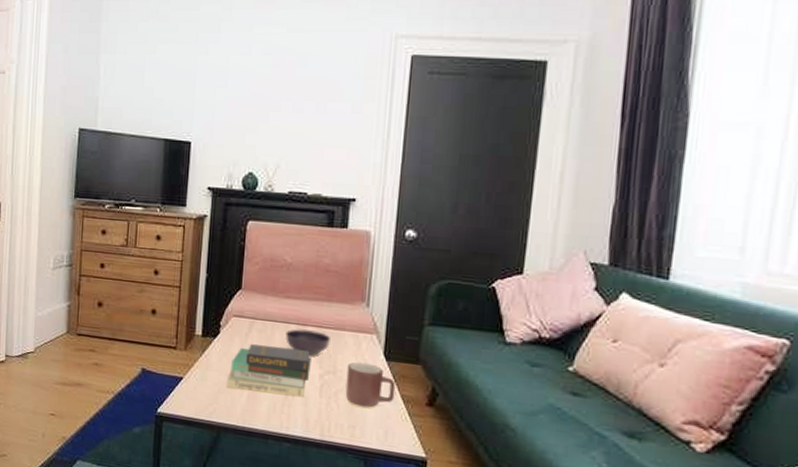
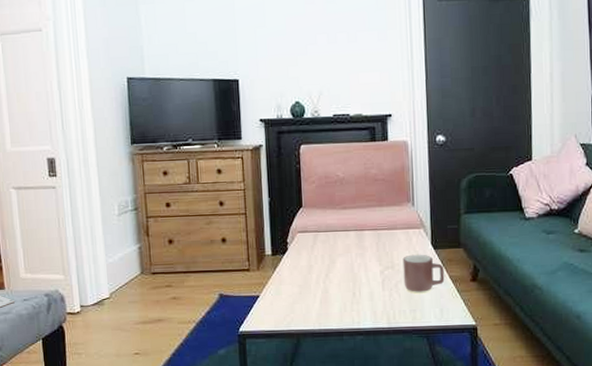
books: present [227,344,311,398] -> none [300,252,372,297]
bowl: present [285,329,330,356] -> none [347,234,386,256]

